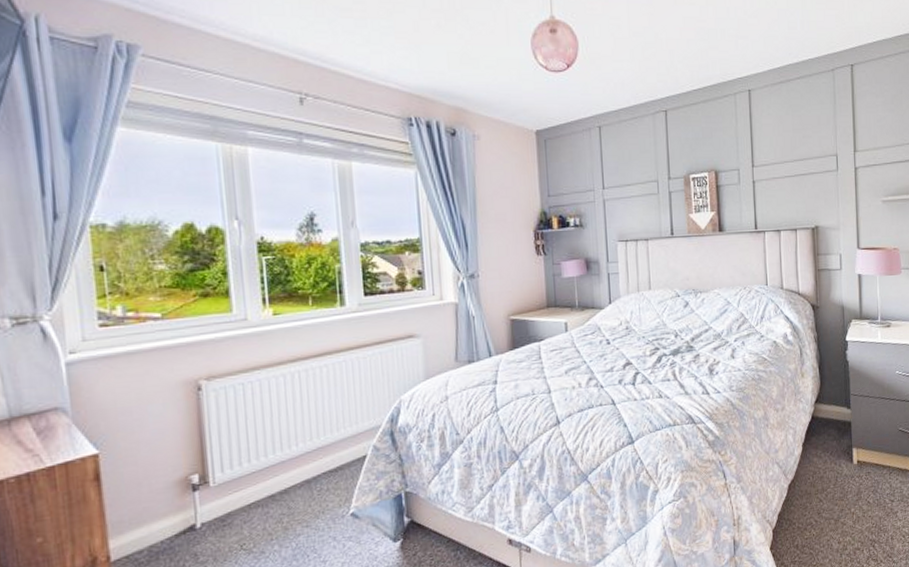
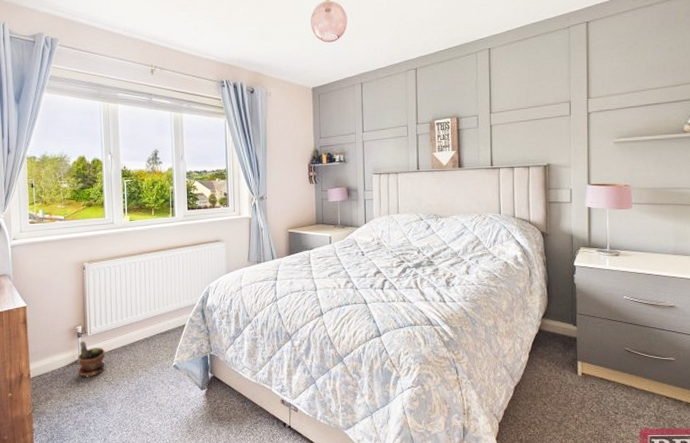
potted plant: none [193,495,241,549] -> present [77,340,106,377]

